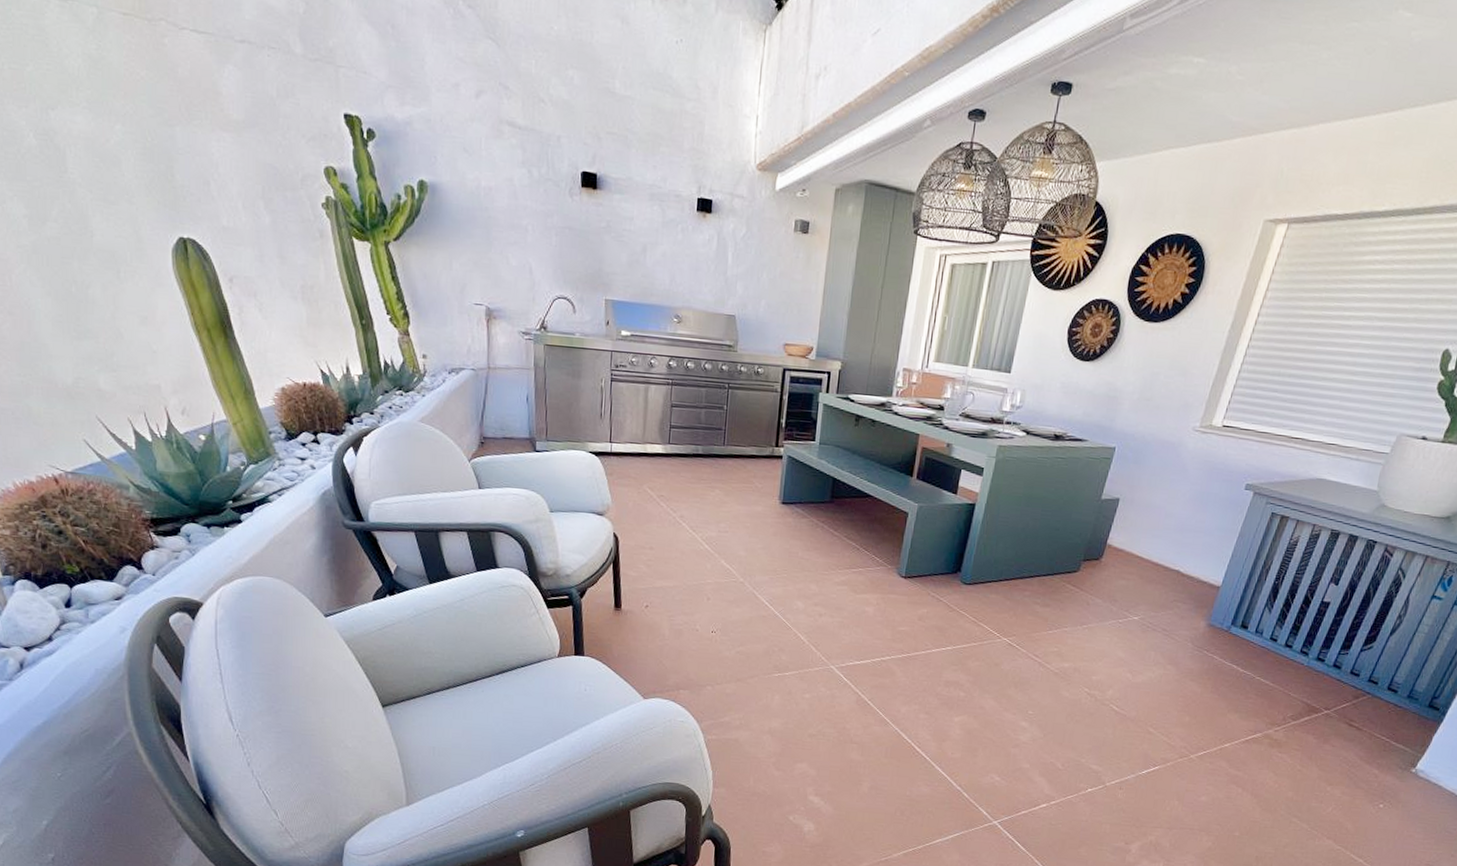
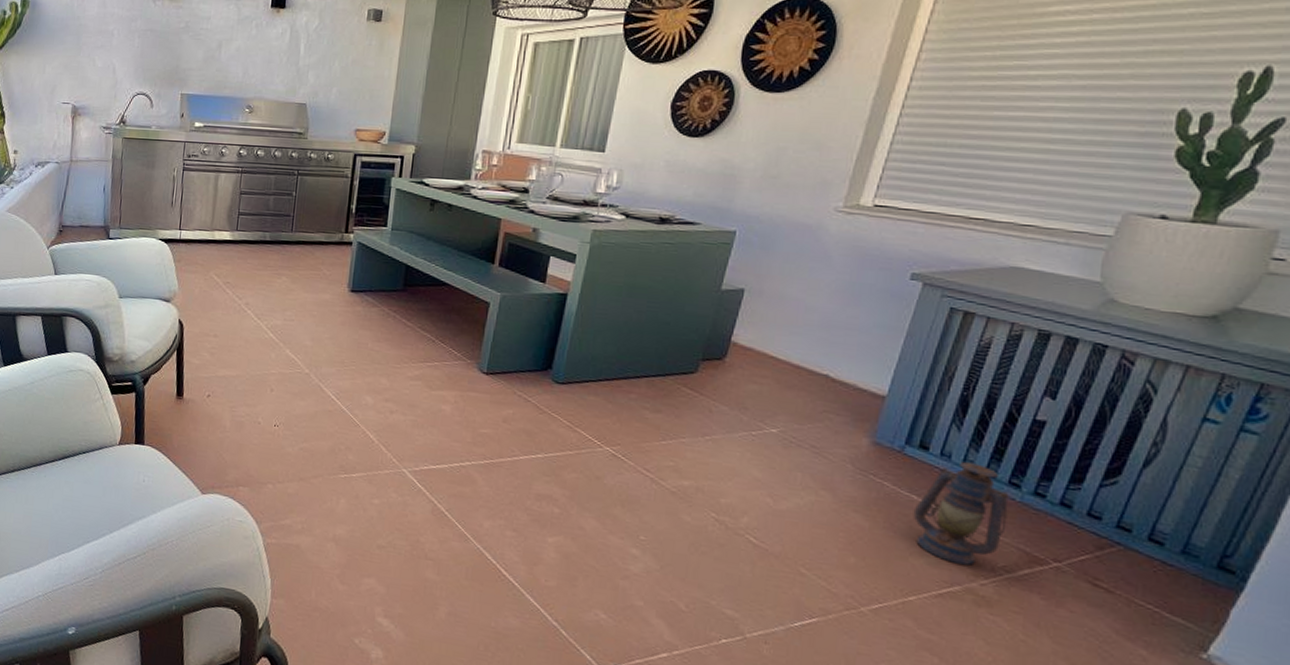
lantern: none [1232,637,1300,717] -> present [913,462,1009,566]

